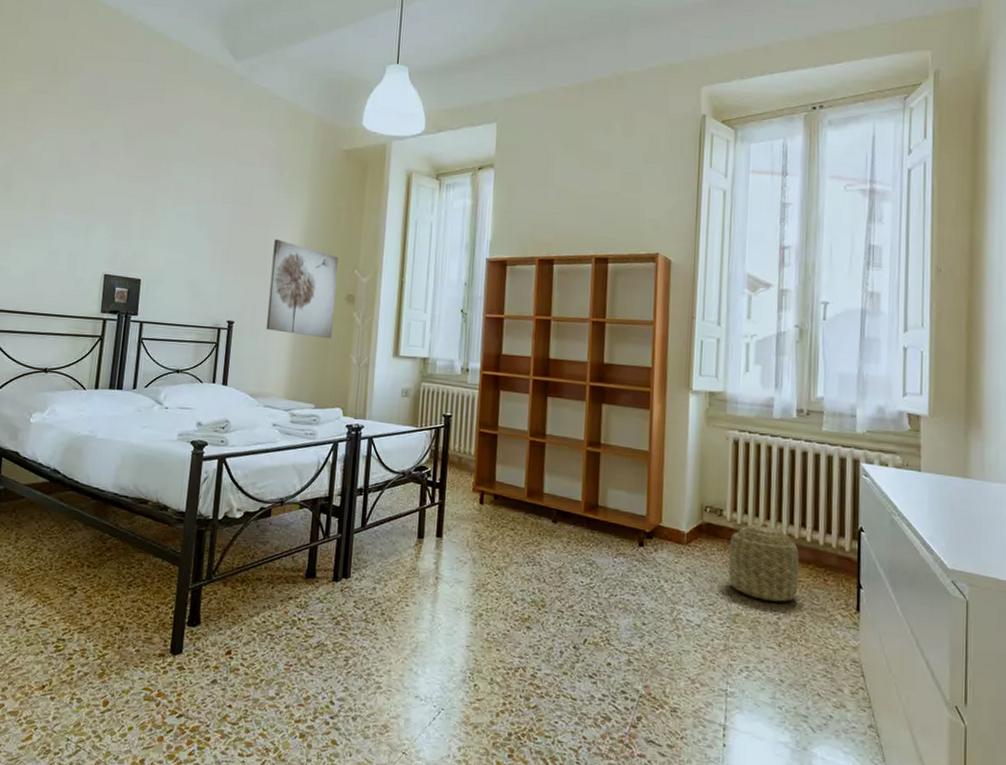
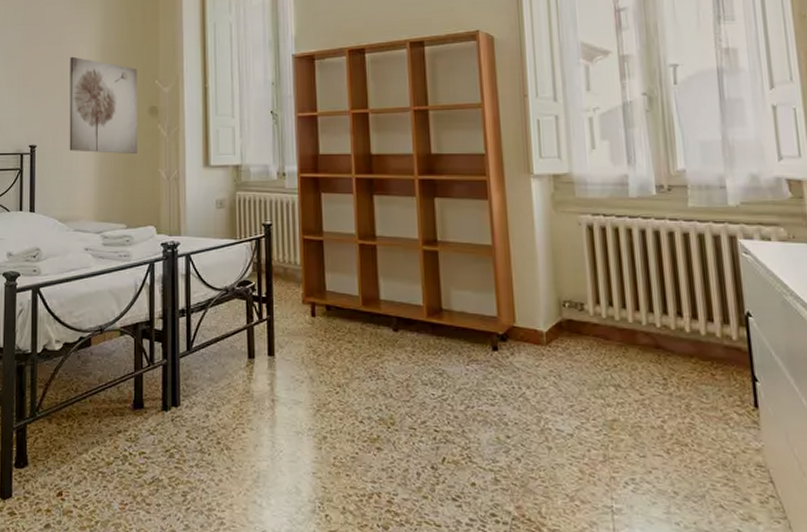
basket: present [728,522,800,602] -> none [595,313,682,403]

